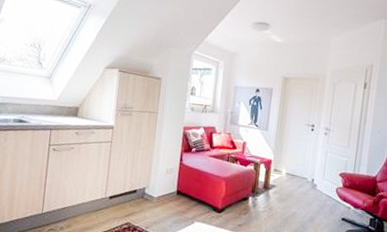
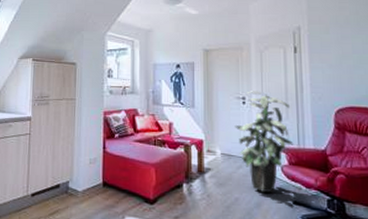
indoor plant: none [301,119,352,211] -> present [234,91,294,194]

